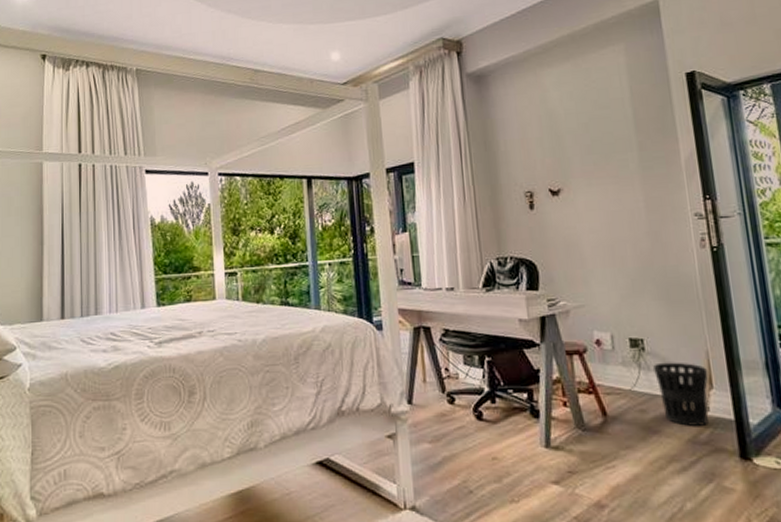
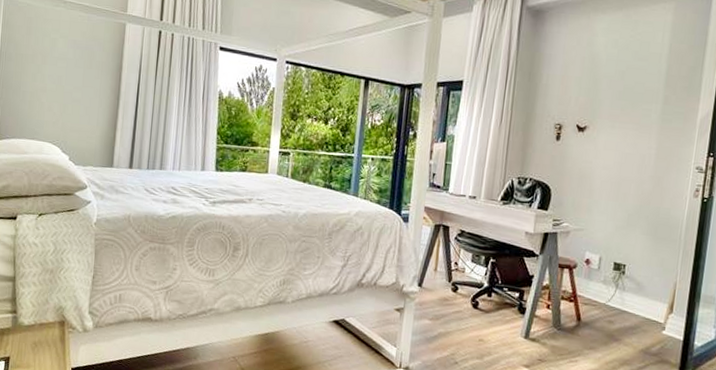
wastebasket: present [653,362,709,426] -> none [627,286,672,341]

